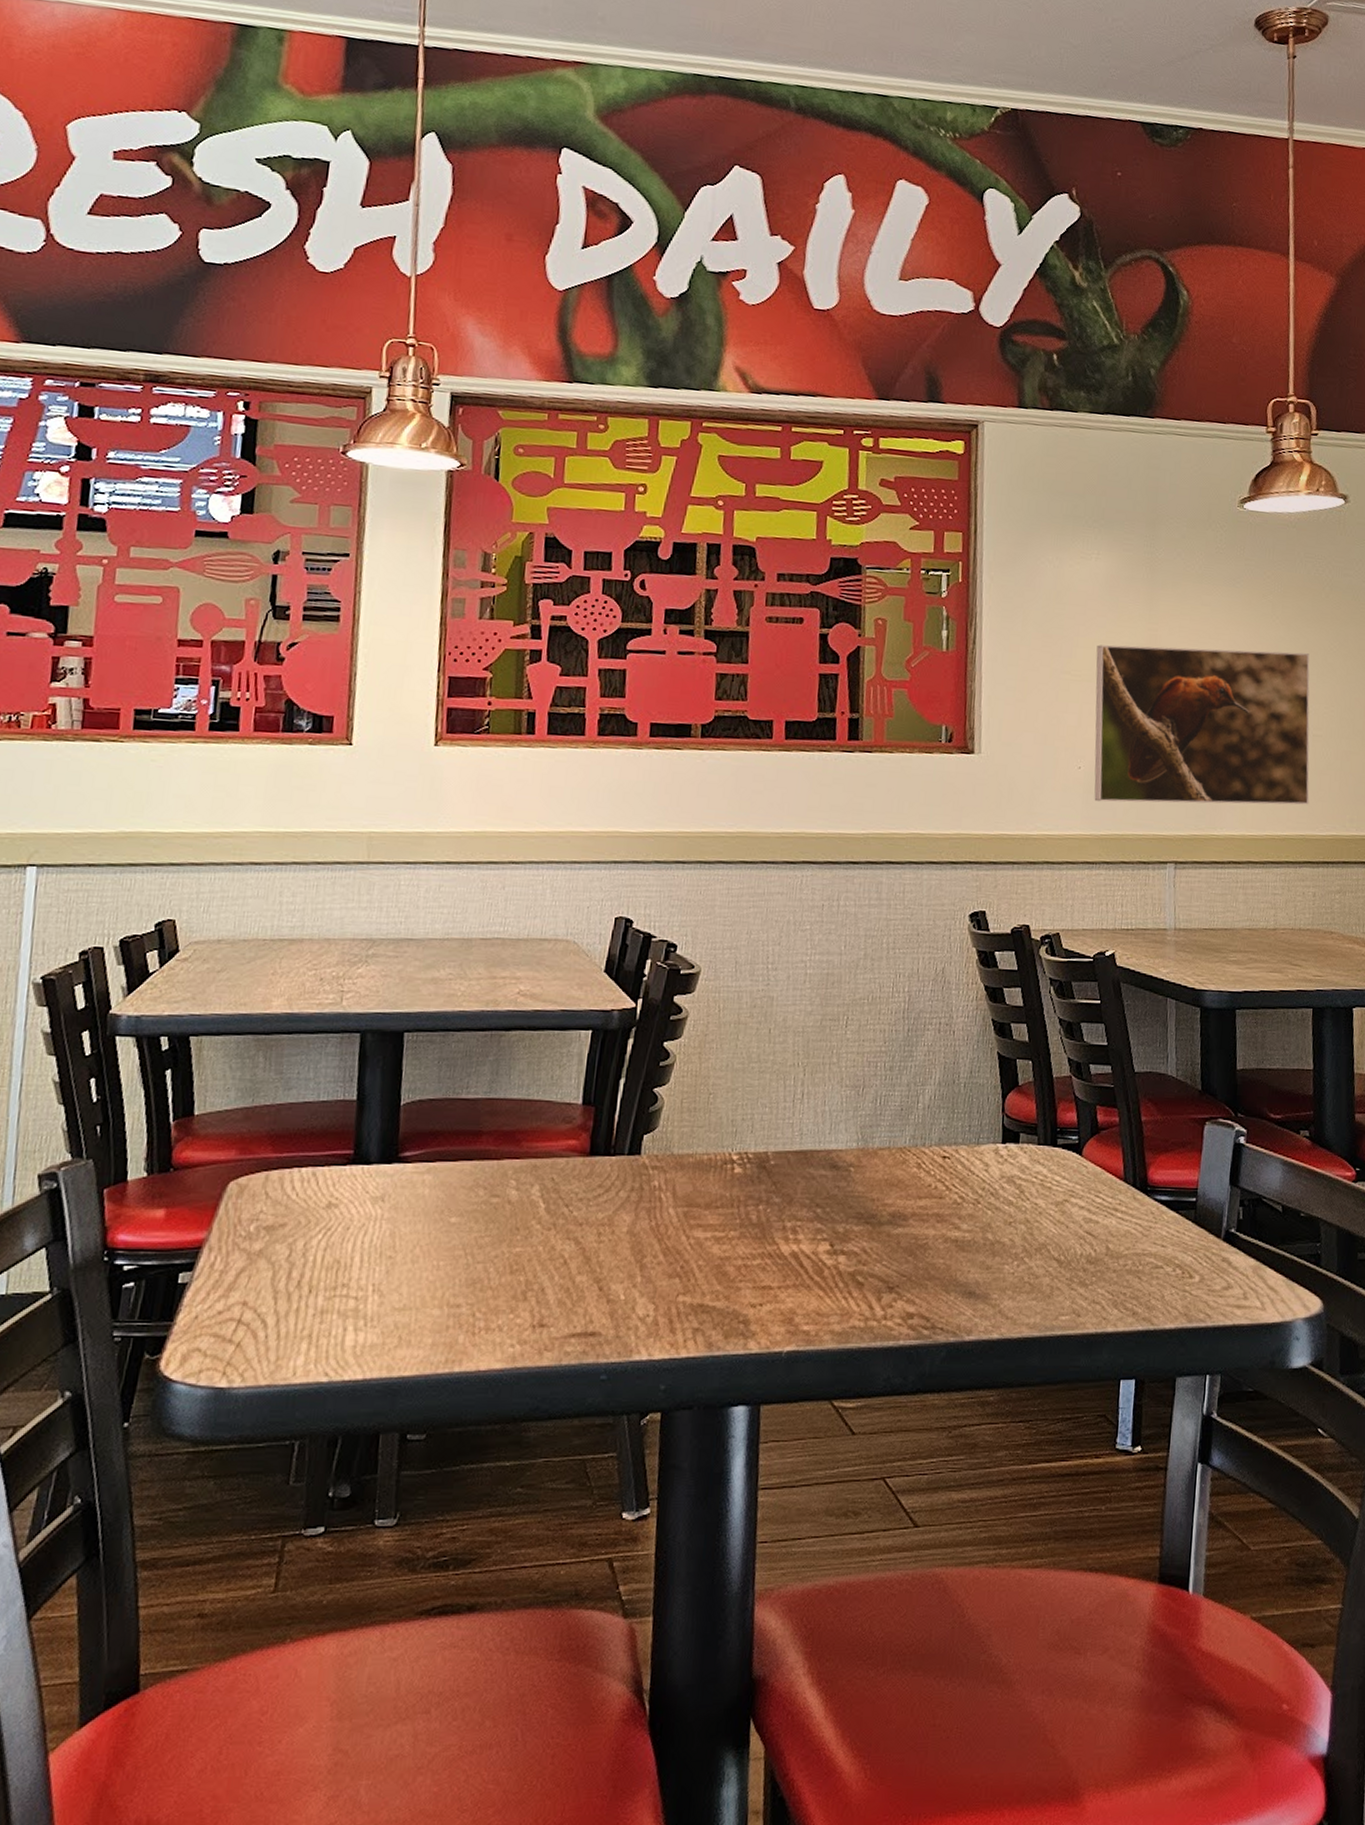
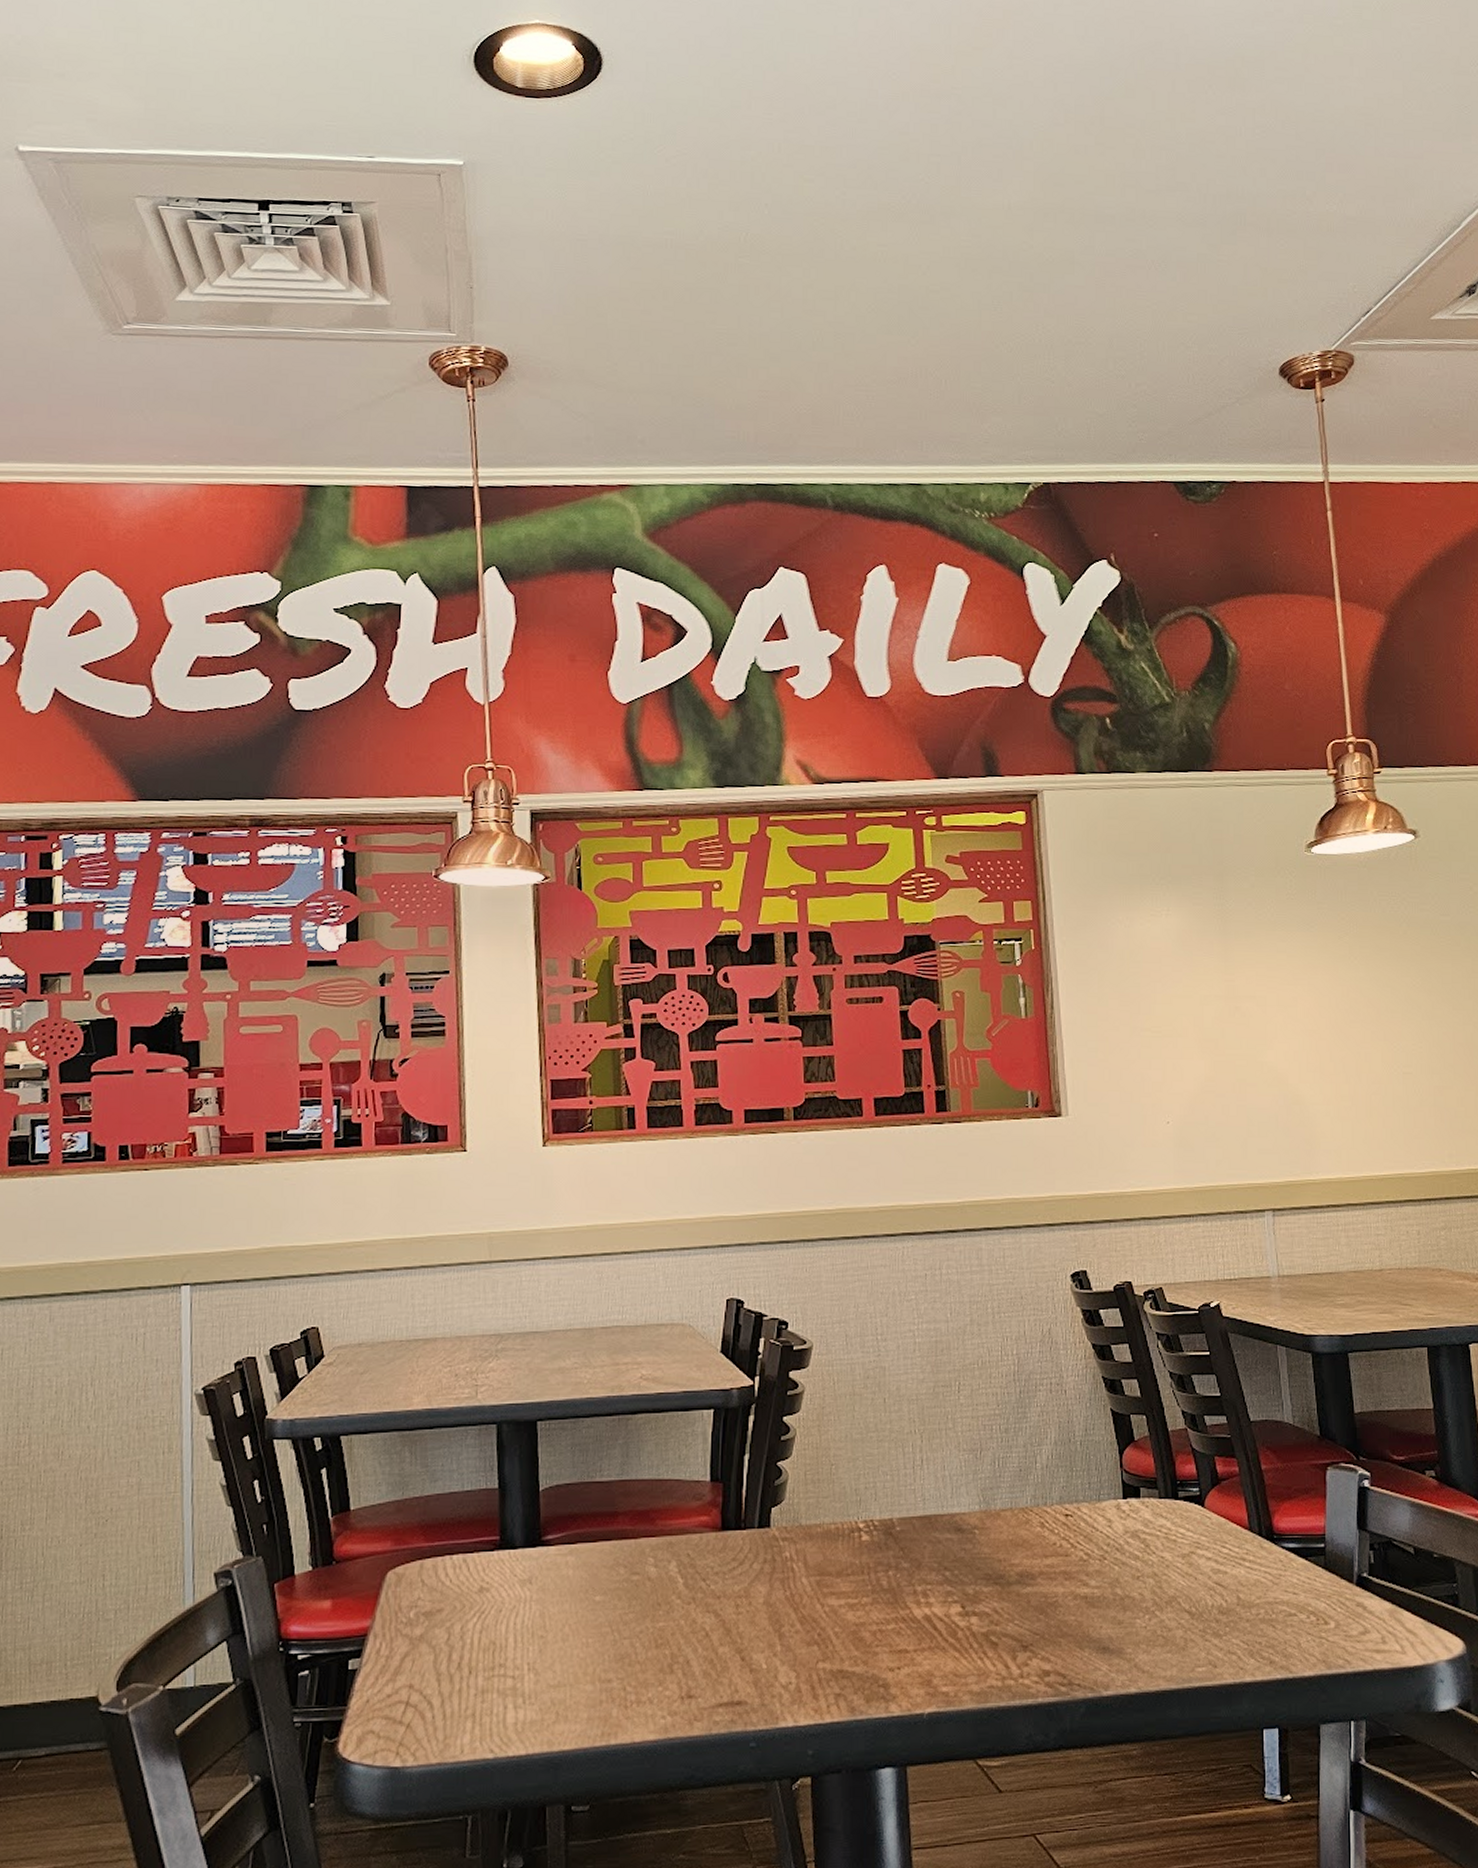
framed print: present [1094,644,1310,805] -> none [1175,991,1405,1155]

